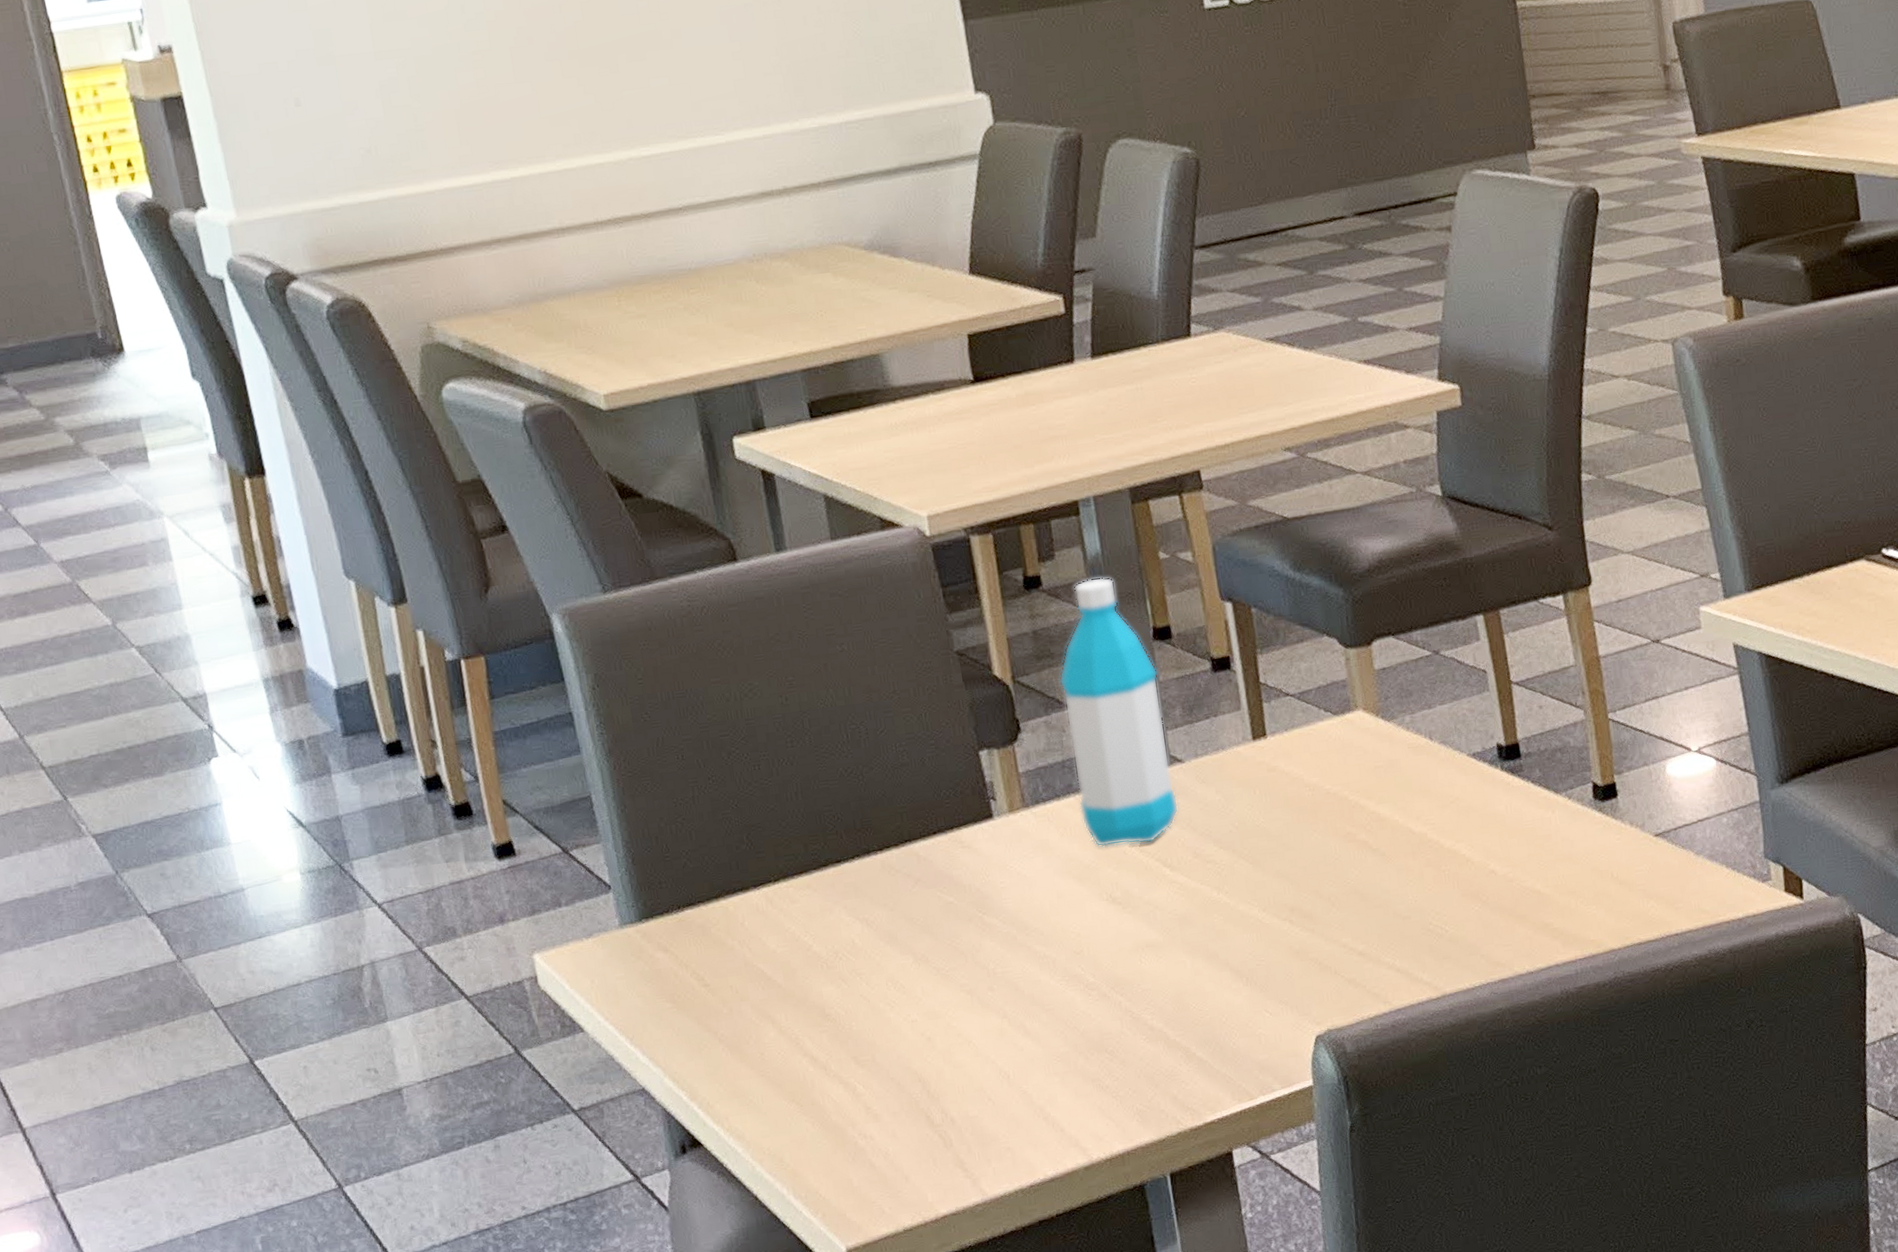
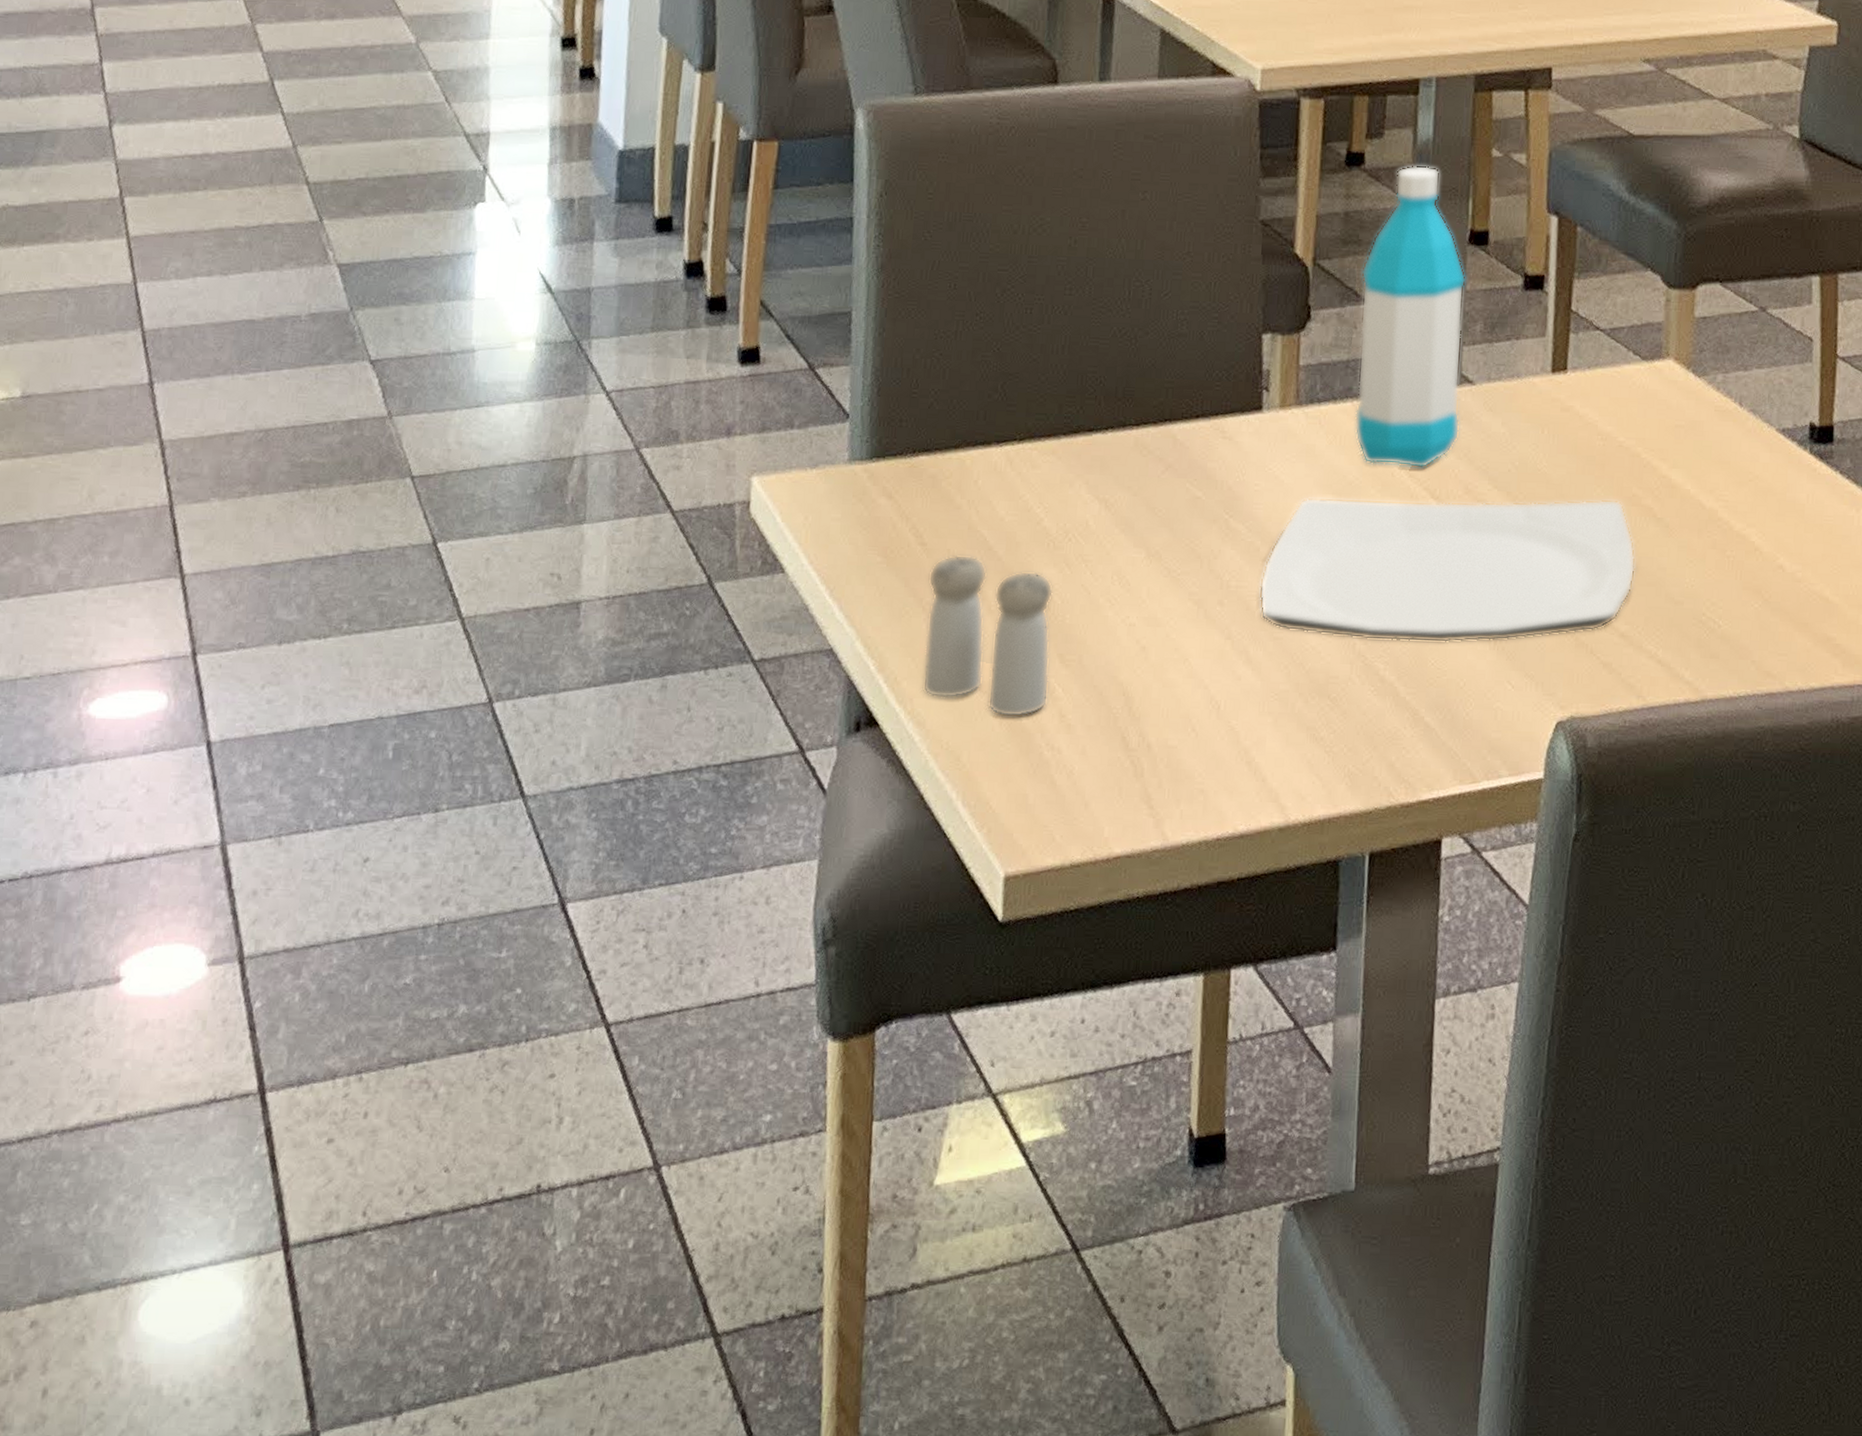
salt and pepper shaker: none [717,987,853,1119] -> present [922,554,1053,718]
plate: none [1023,839,1363,1002] -> present [1259,497,1636,643]

